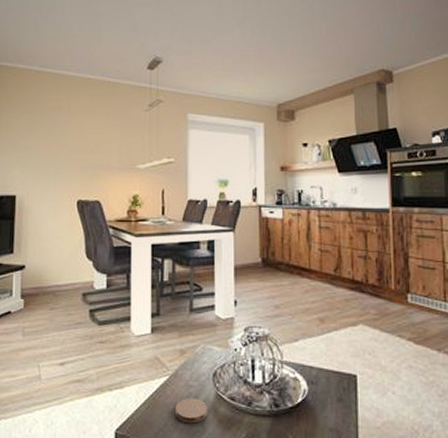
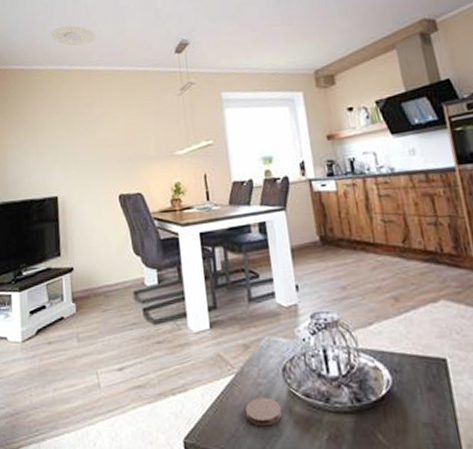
plate: none [24,26,70,48] -> present [51,25,96,46]

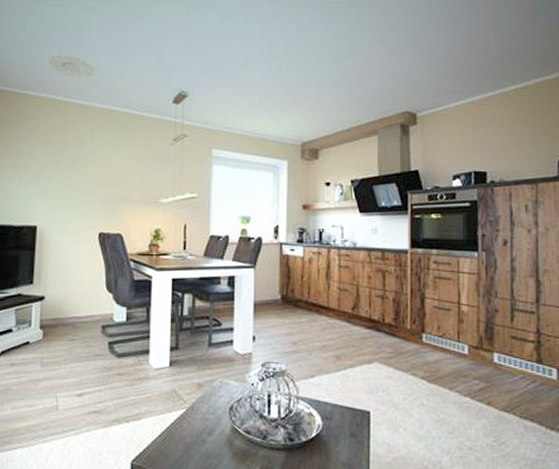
coaster: present [246,397,282,427] -> none [192,431,223,456]

